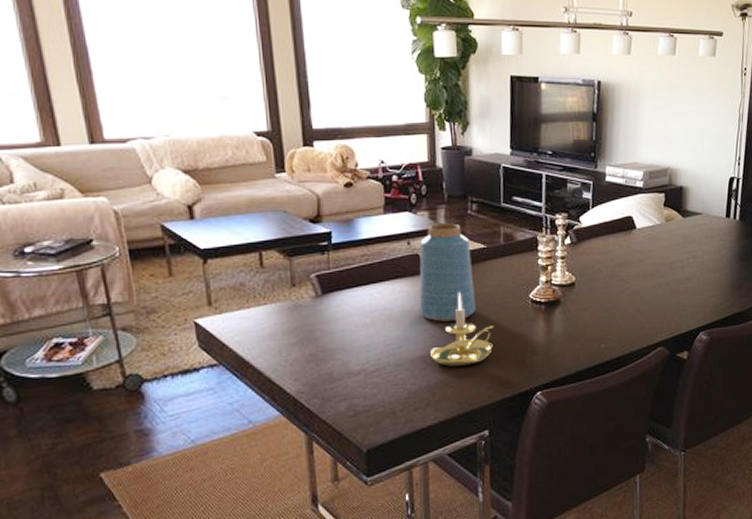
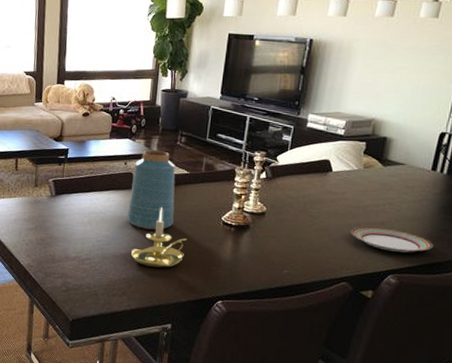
plate: none [662,283,736,307] -> present [351,226,434,253]

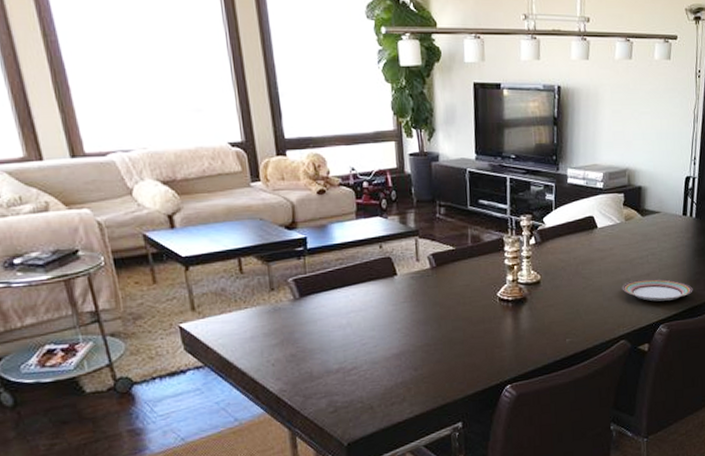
vase: present [127,150,175,230] -> none [391,226,446,321]
candle holder: present [130,207,188,268] -> none [403,293,465,363]

